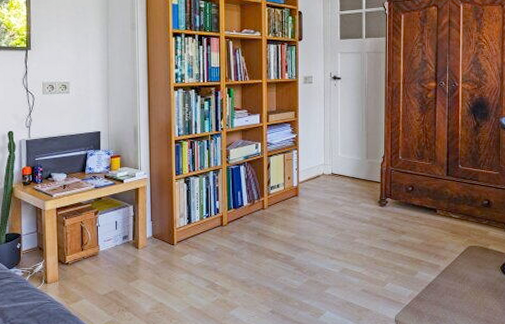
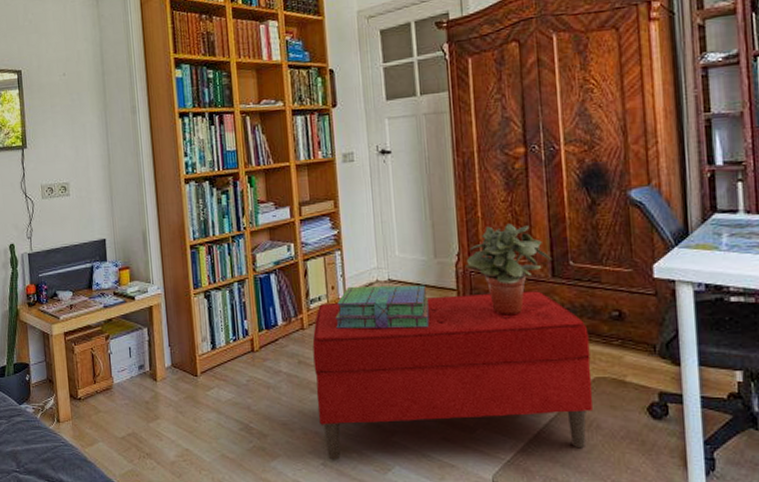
bench: none [270,185,467,308] -> present [312,291,594,460]
stack of books: none [289,177,360,210] -> present [335,285,430,329]
potted plant: none [387,136,448,201] -> present [464,223,553,314]

